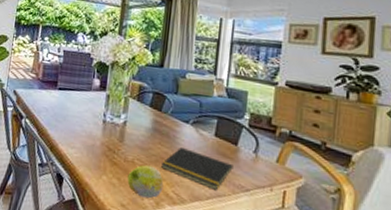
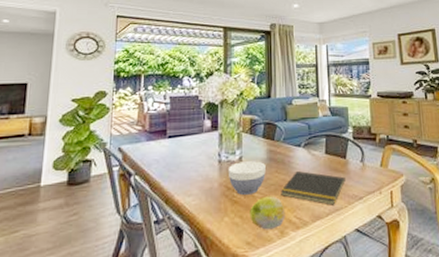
bowl: none [111,126,149,160] -> present [228,161,266,196]

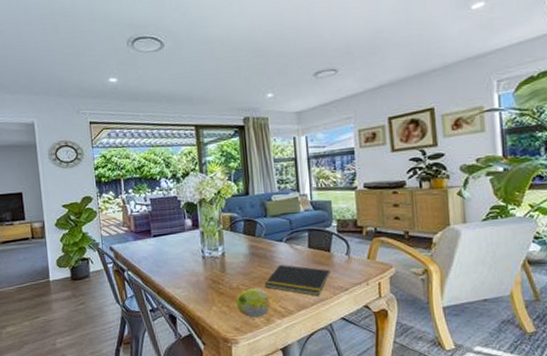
bowl: present [228,161,266,196] -> none [212,256,249,288]

